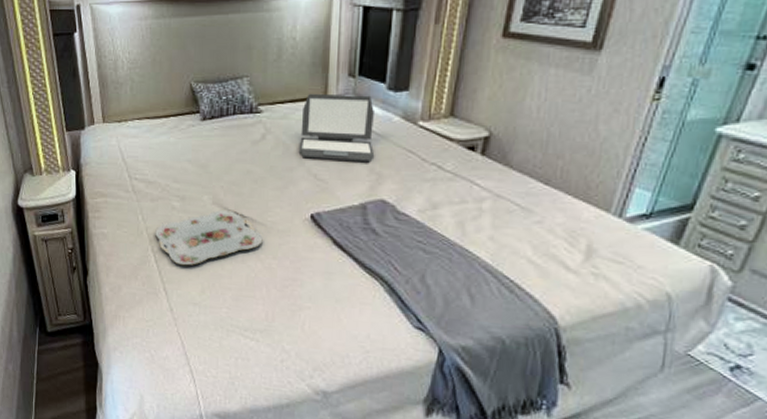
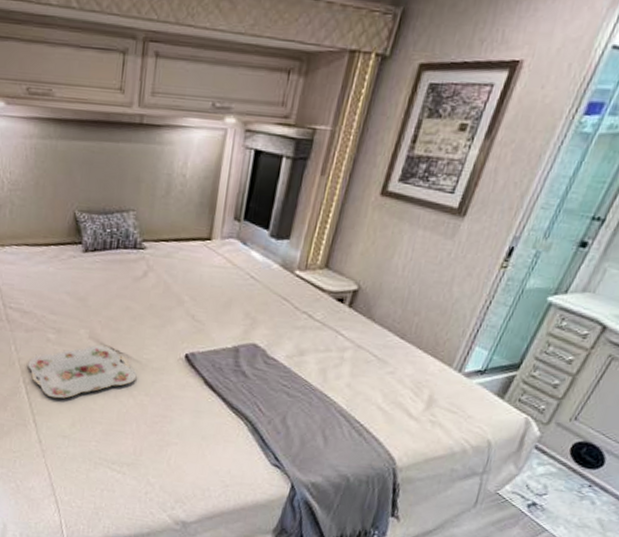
laptop: present [298,93,374,163] -> none [179,233,256,307]

